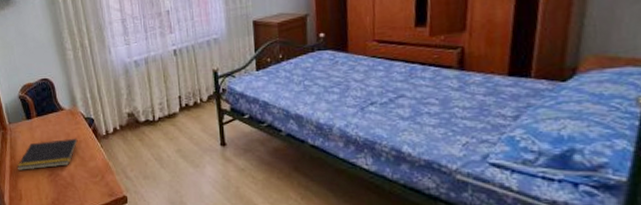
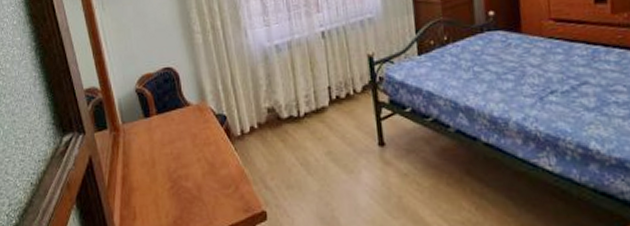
notepad: present [17,138,78,170] -> none [130,139,207,182]

